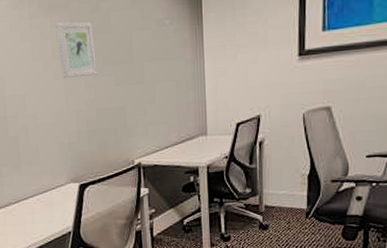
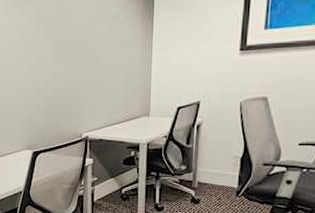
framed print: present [56,21,98,79] -> none [25,13,58,61]

